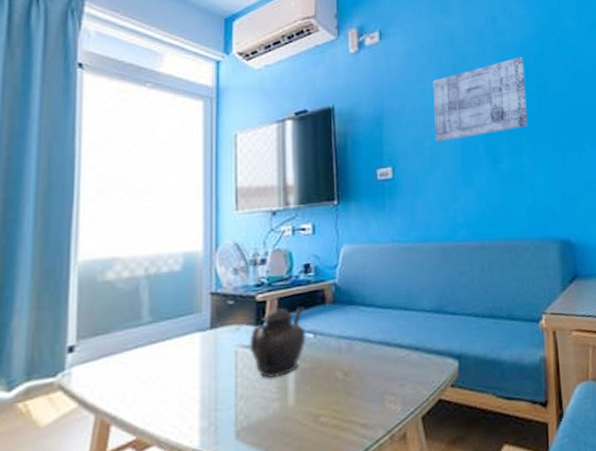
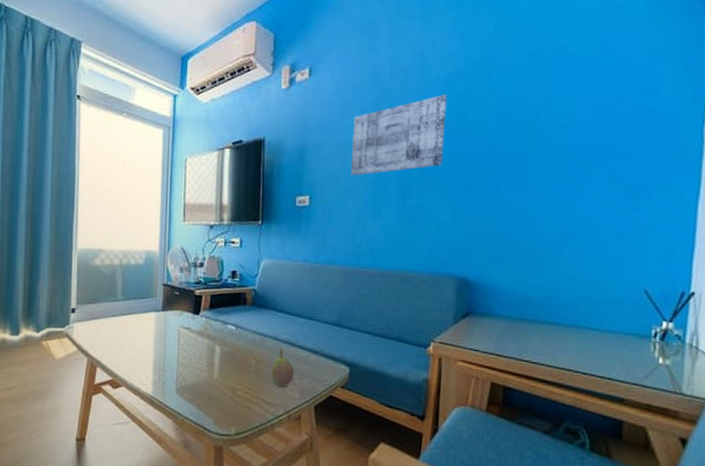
teapot: present [249,304,306,379] -> none [188,300,230,355]
fruit: none [364,351,394,400] -> present [271,348,295,386]

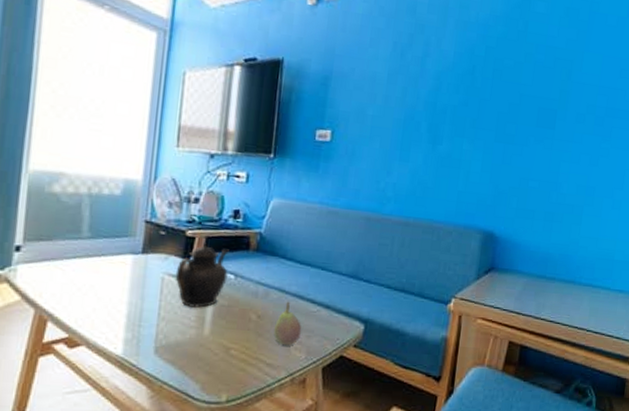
teapot: none [188,300,230,355] -> present [175,243,229,309]
wall art: present [351,95,448,175] -> none [379,36,485,113]

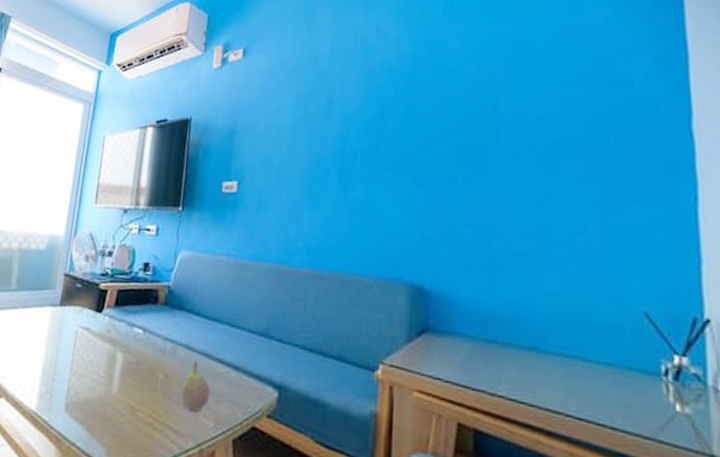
teapot: present [175,243,229,309] -> none [87,296,139,364]

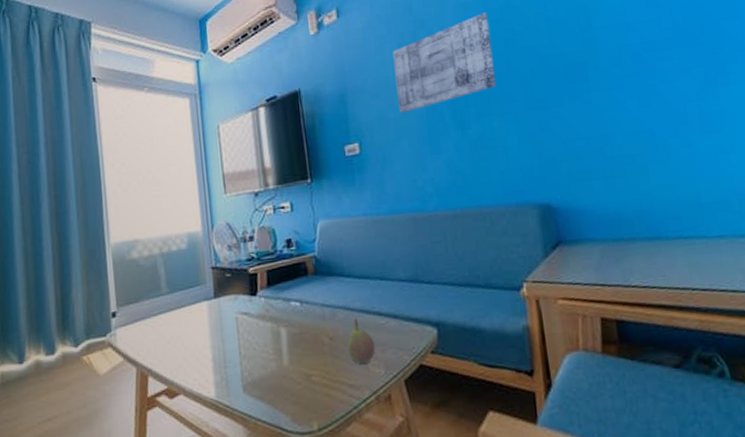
wall art: none [285,80,393,161] -> present [392,12,496,113]

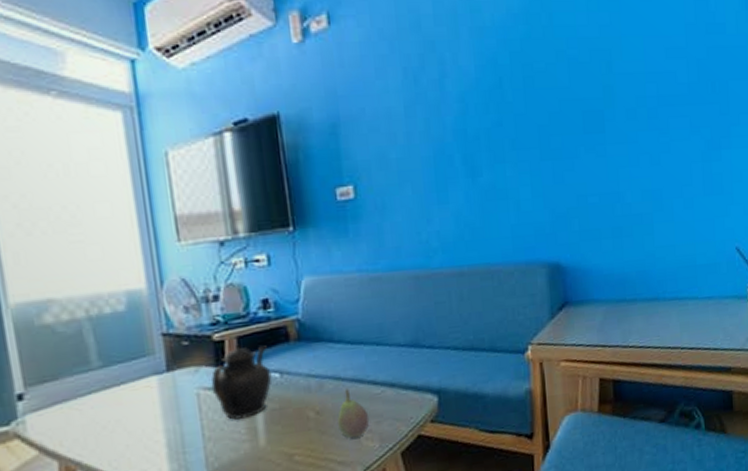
teapot: none [246,276,294,342] -> present [211,344,272,421]
wall art: present [392,12,496,113] -> none [396,42,512,152]

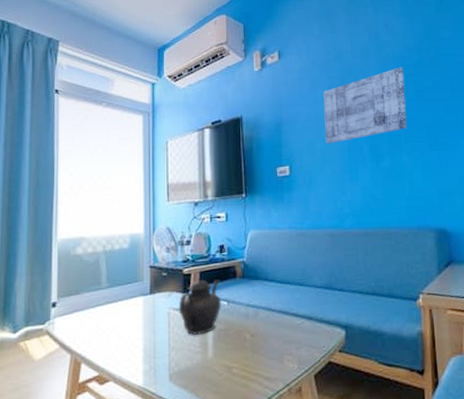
fruit: present [337,388,370,438] -> none [267,318,291,358]
wall art: none [396,42,512,152] -> present [323,67,407,143]

